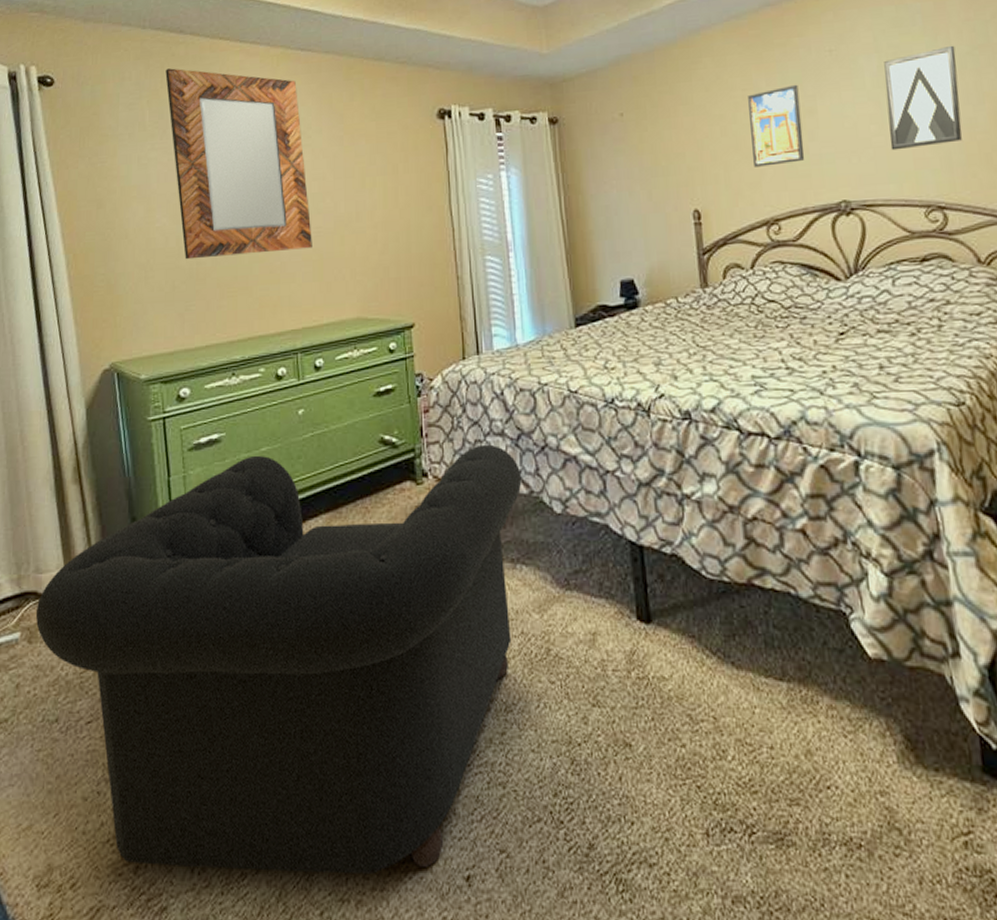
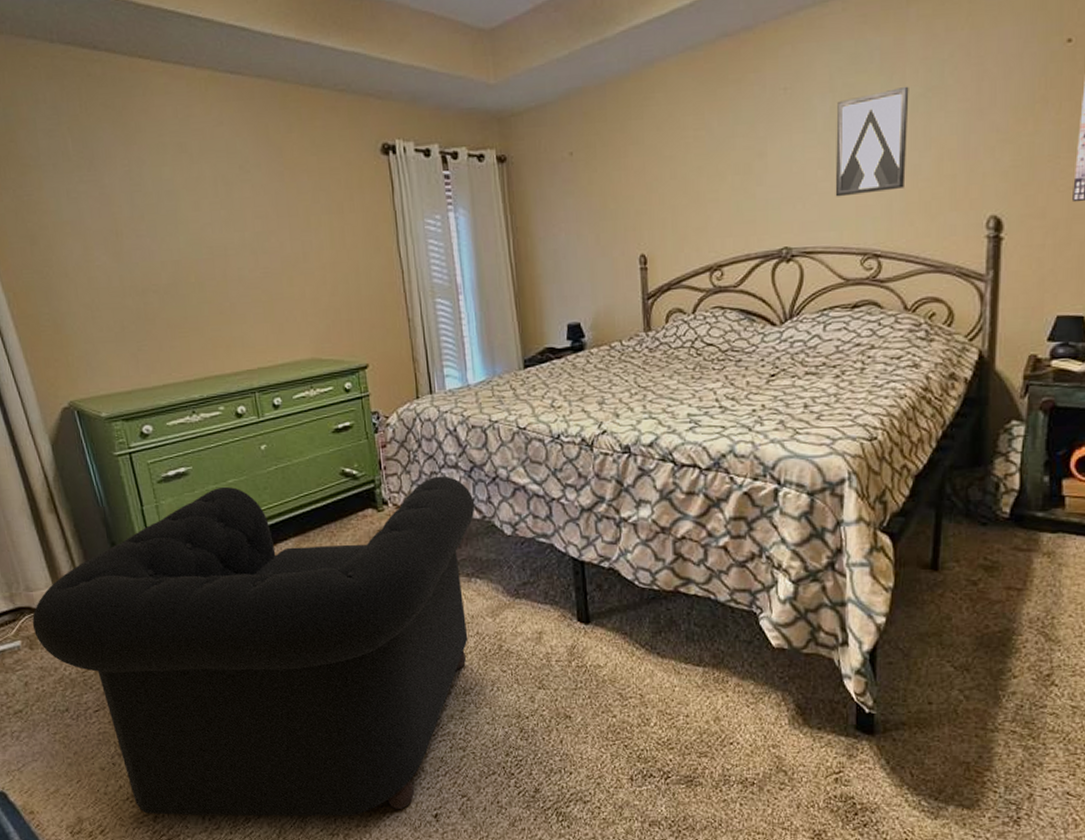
home mirror: present [165,68,312,260] -> none [83,90,261,300]
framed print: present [748,84,805,167] -> none [699,125,751,212]

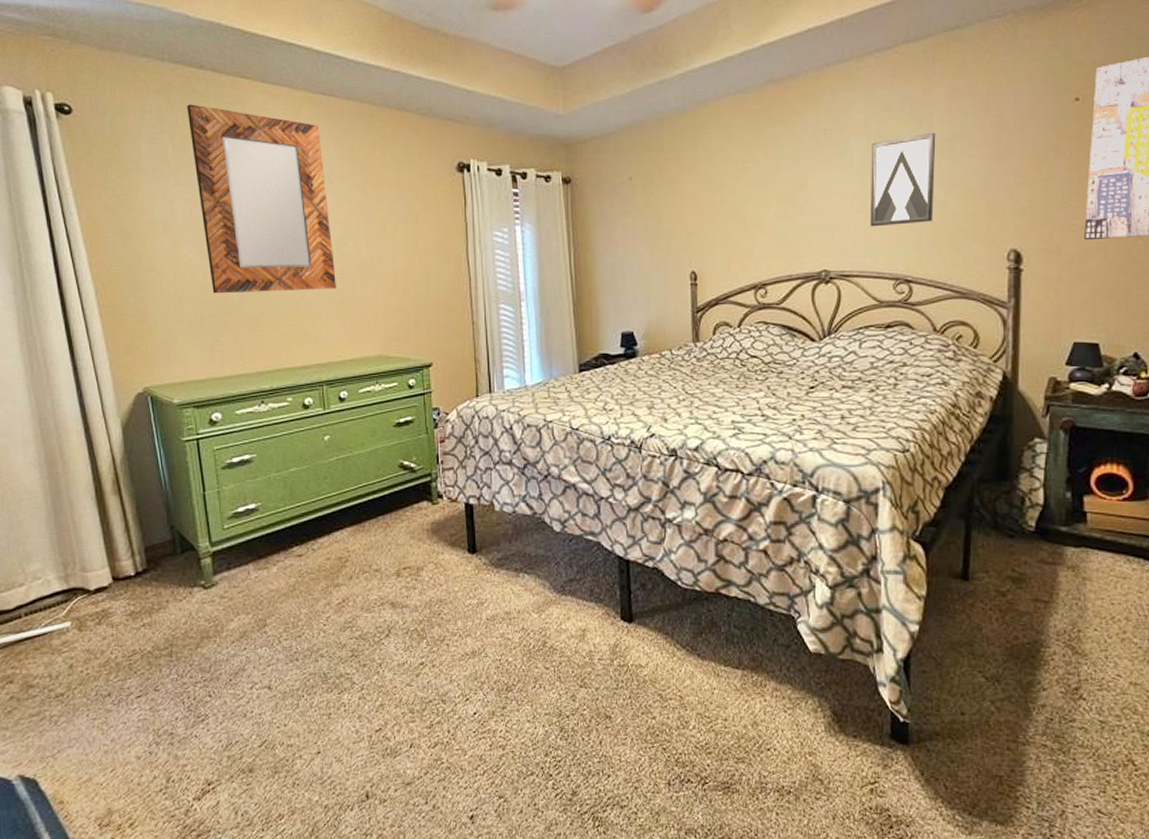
armchair: present [32,475,475,816] -> none [84,472,527,815]
home mirror: none [83,90,261,300] -> present [187,104,336,294]

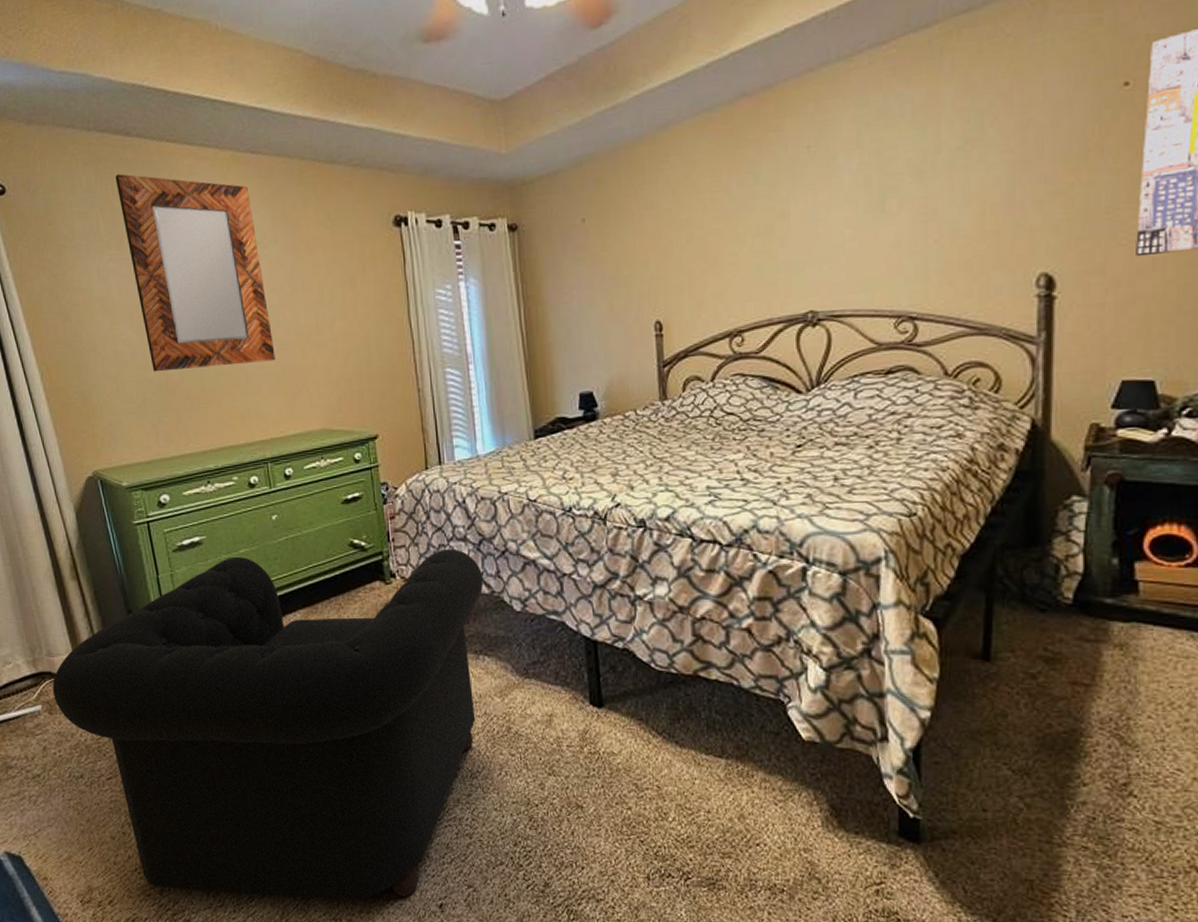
armchair: none [84,472,527,815] -> present [52,548,484,901]
wall art: present [870,132,936,227] -> none [864,139,945,257]

